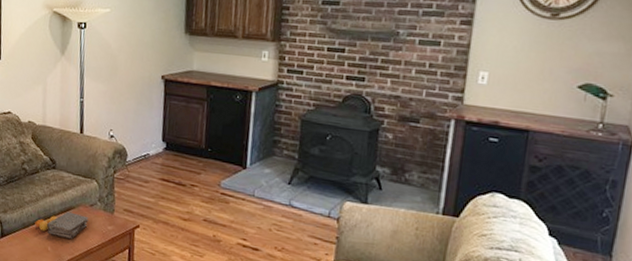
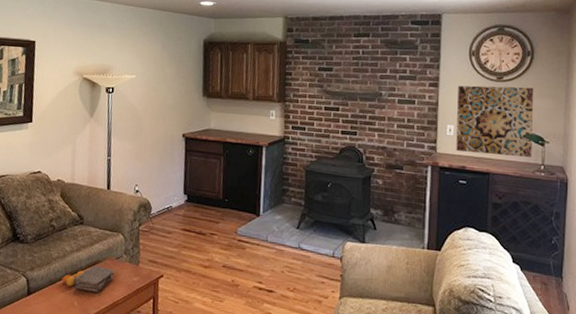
wall art: none [488,23,601,113] -> present [456,85,534,157]

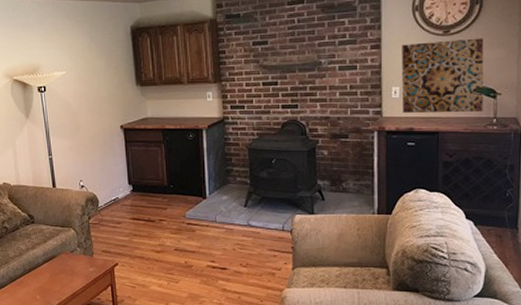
book: present [62,265,115,294] -> none [21,260,71,286]

